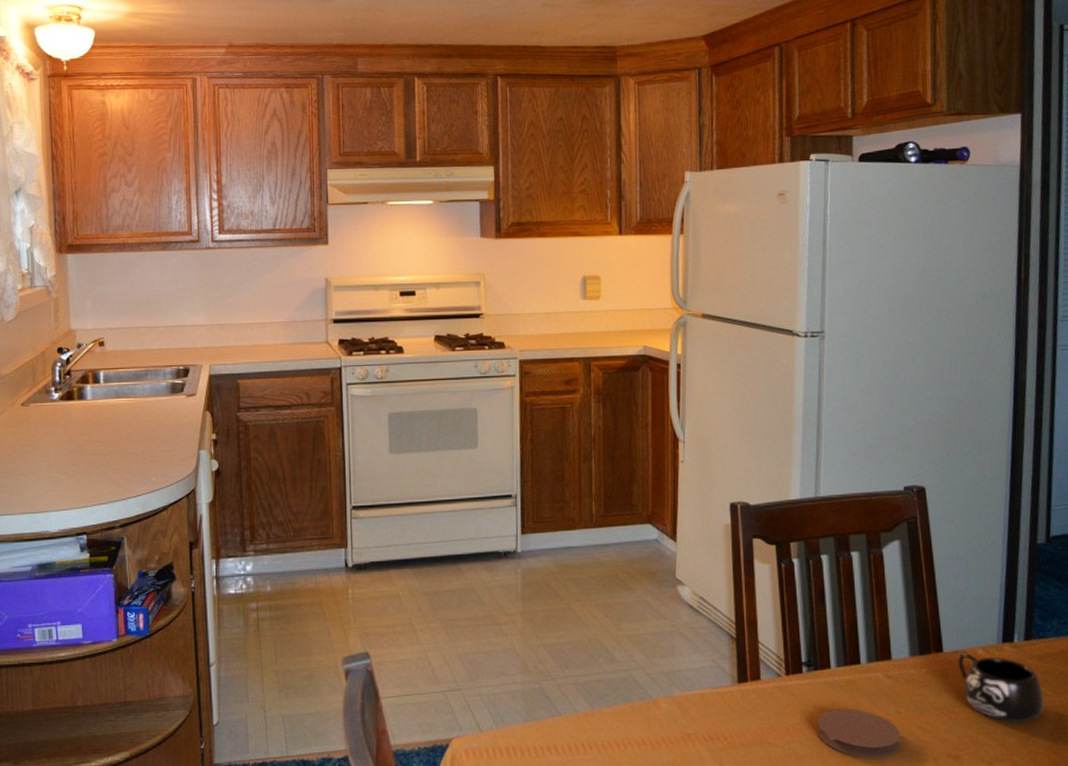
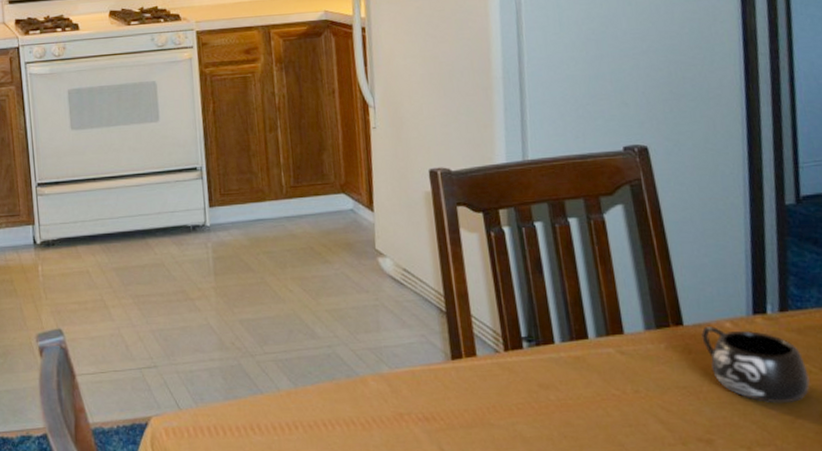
coaster: present [816,708,901,758] -> none [543,387,642,441]

